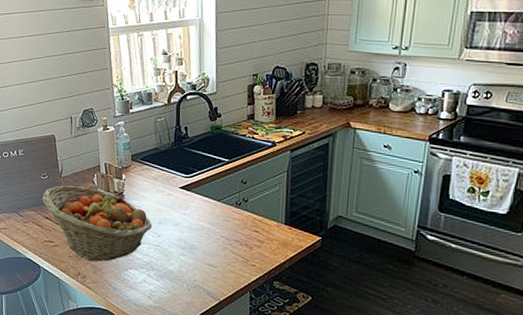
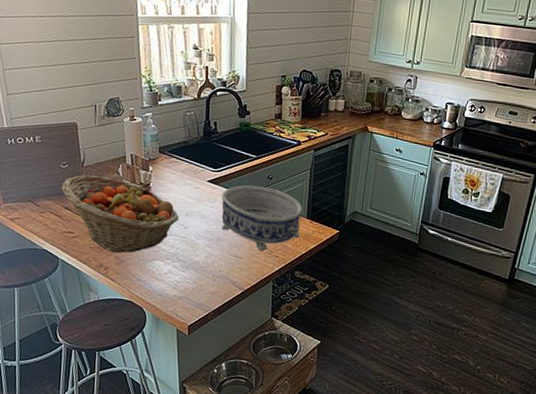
decorative bowl: none [194,190,280,260] -> present [221,185,303,251]

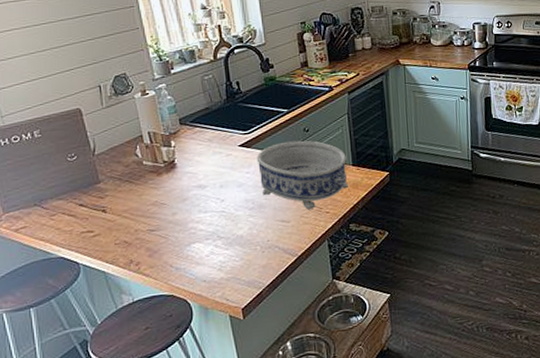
fruit basket: present [61,175,179,253] -> none [72,161,213,245]

